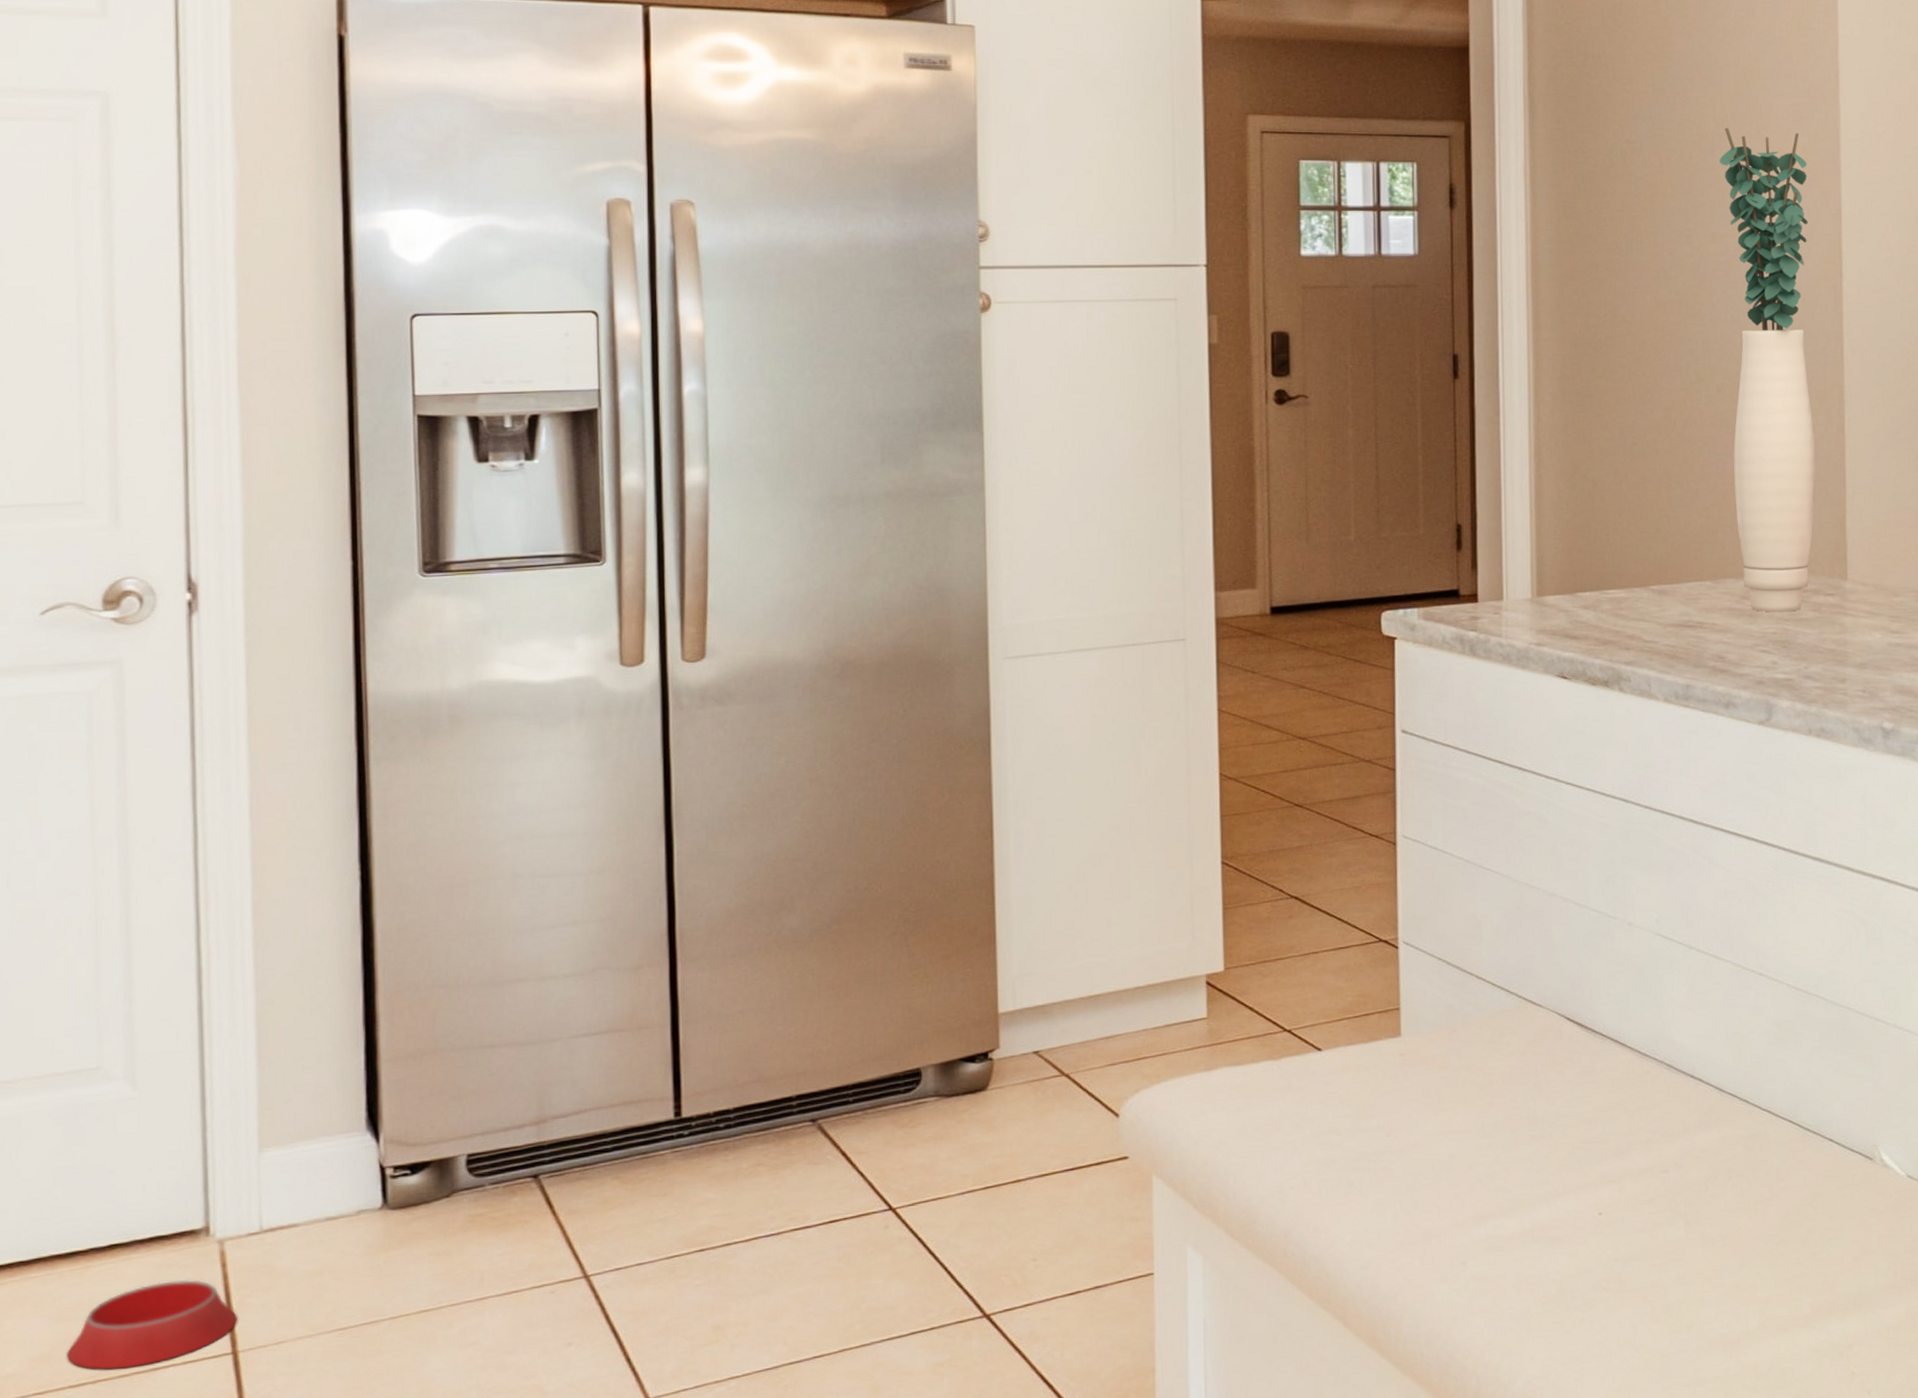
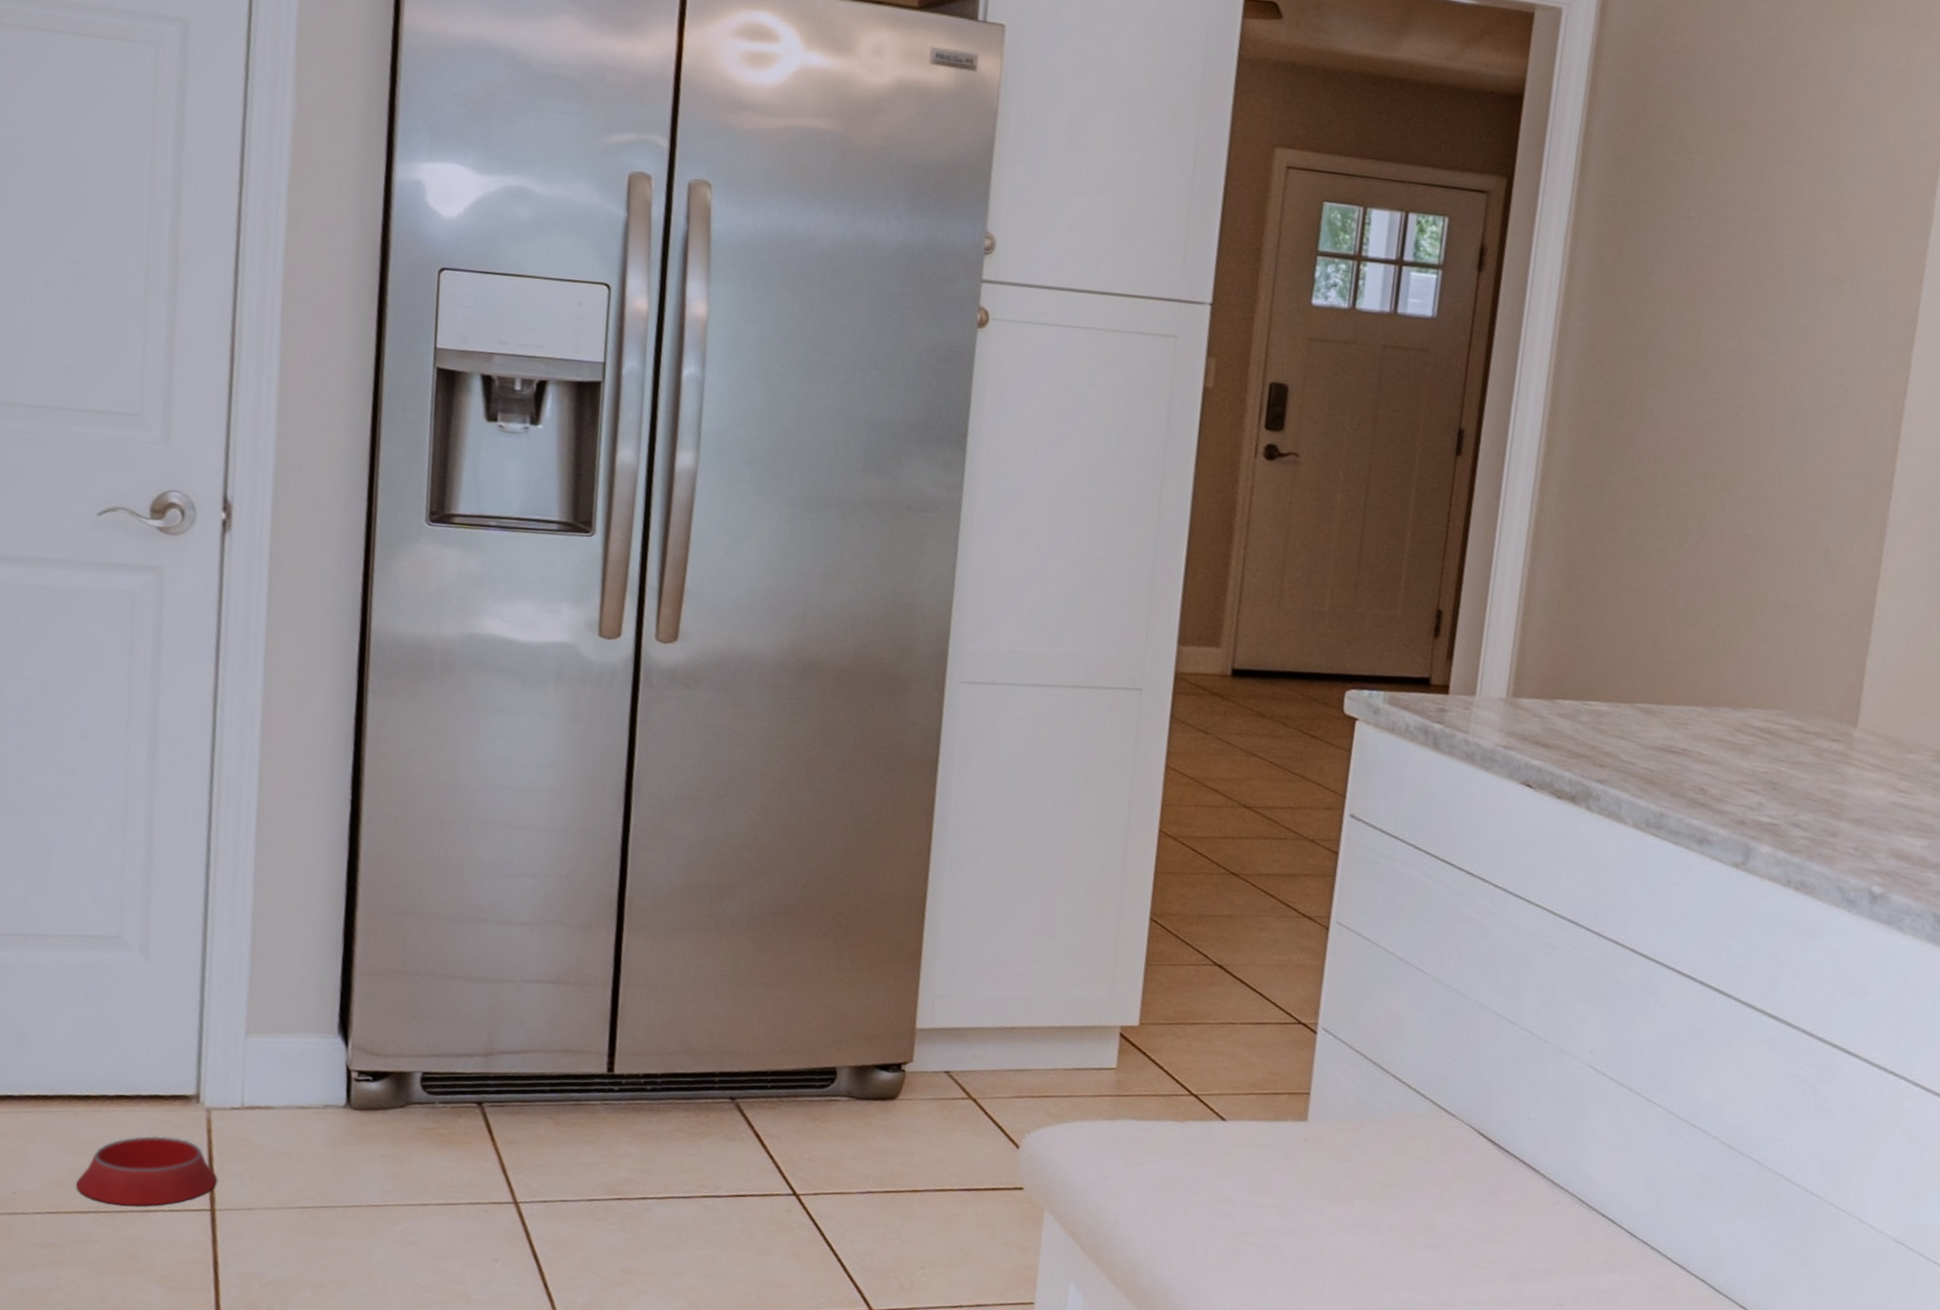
vase: present [1719,127,1816,612] -> none [1739,212,1886,753]

